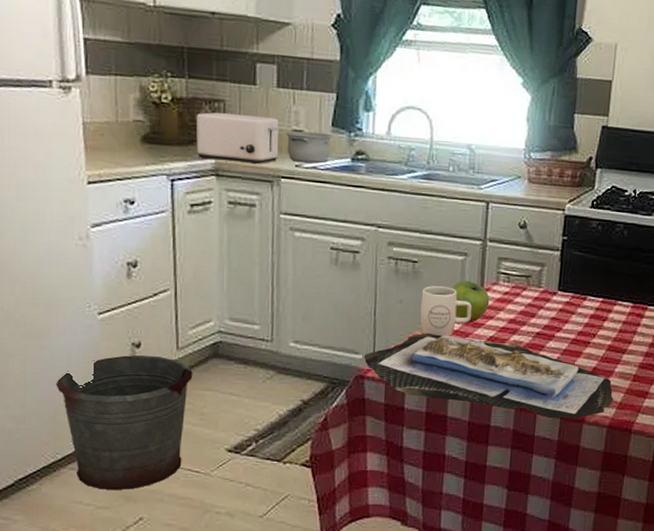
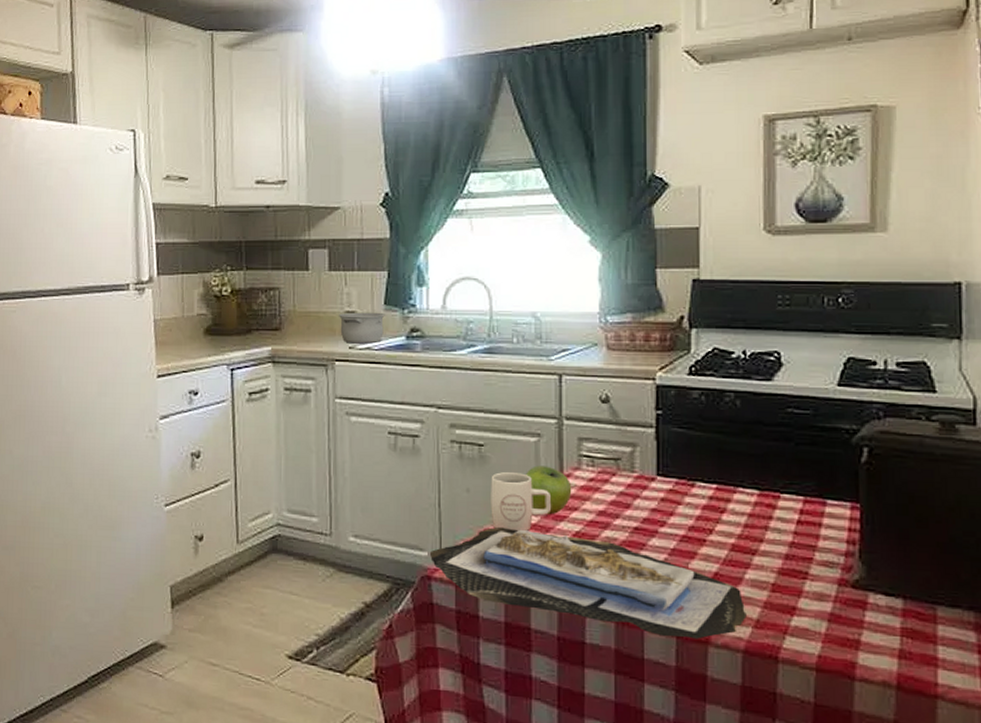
bucket: present [56,354,193,491] -> none [126,548,253,695]
toaster: present [196,112,279,165] -> none [253,299,332,349]

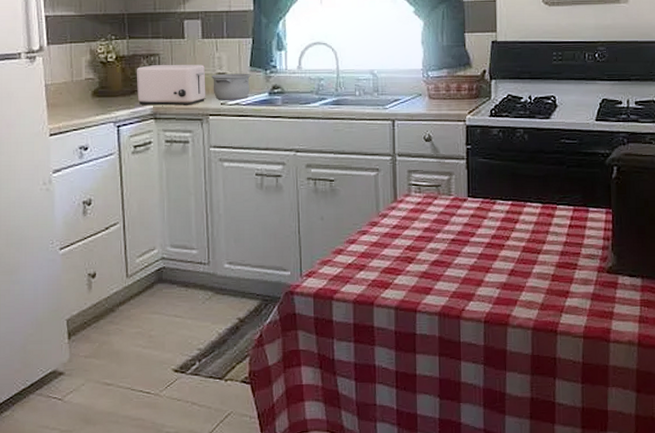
toaster: none [253,299,332,349] -> present [136,64,206,106]
food platter: present [429,526,747,639] -> none [291,246,534,323]
mug: present [491,472,552,532] -> none [340,201,389,249]
fruit: present [526,465,572,515] -> none [368,194,404,234]

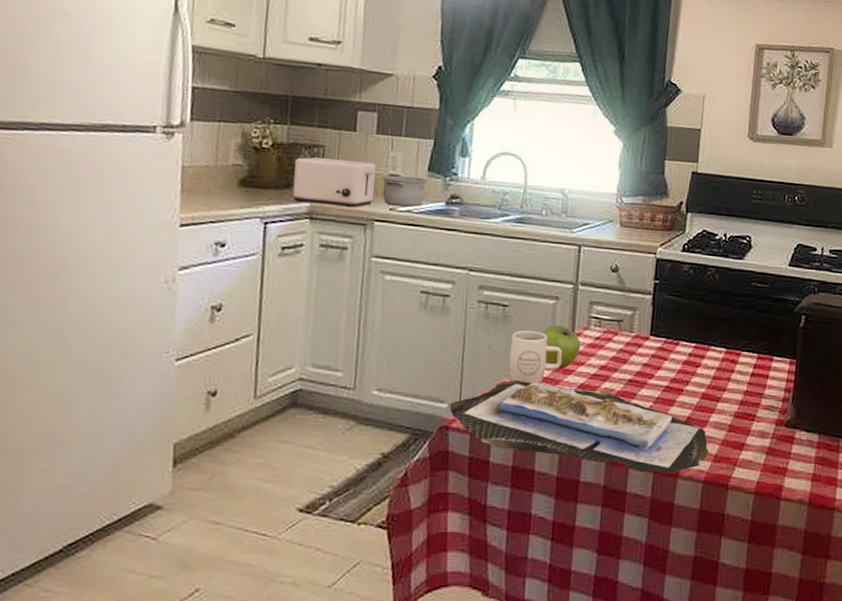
food platter: none [291,246,534,323] -> present [449,380,708,473]
mug: none [340,201,389,249] -> present [508,330,563,384]
fruit: none [368,194,404,234] -> present [543,325,581,369]

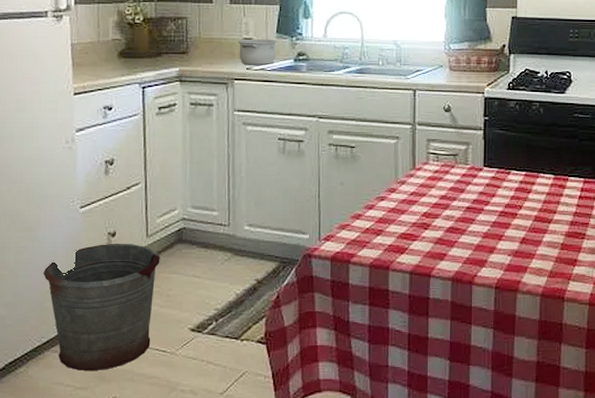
bucket: none [122,404,269,557] -> present [43,243,160,372]
toaster: present [292,157,376,208] -> none [163,27,232,70]
food platter: present [449,380,708,473] -> none [310,211,544,289]
mug: present [508,330,563,384] -> none [359,168,407,215]
fruit: present [543,325,581,369] -> none [387,162,422,200]

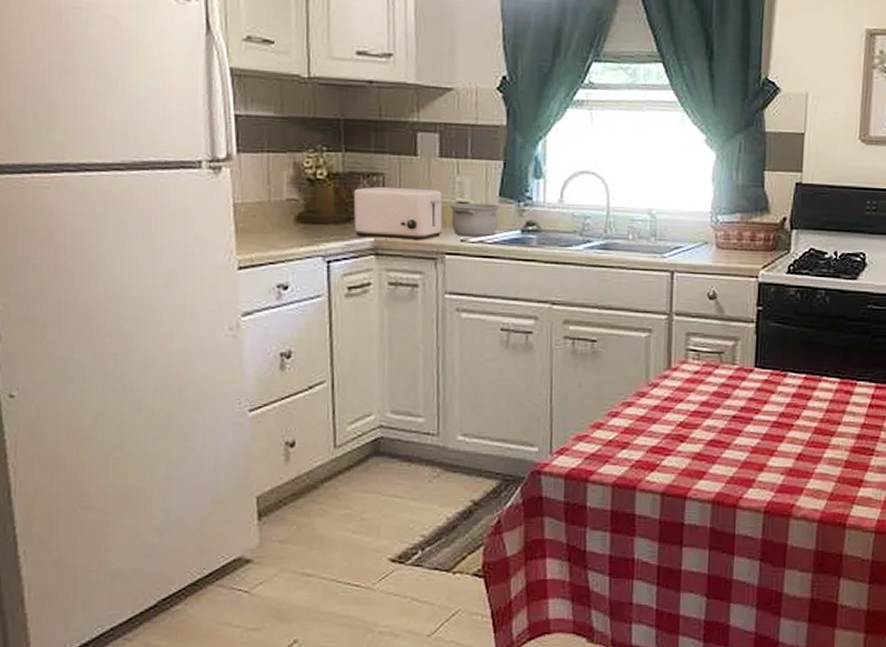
bucket: present [43,243,160,372] -> none [203,455,352,610]
toaster: none [163,27,232,70] -> present [353,186,443,241]

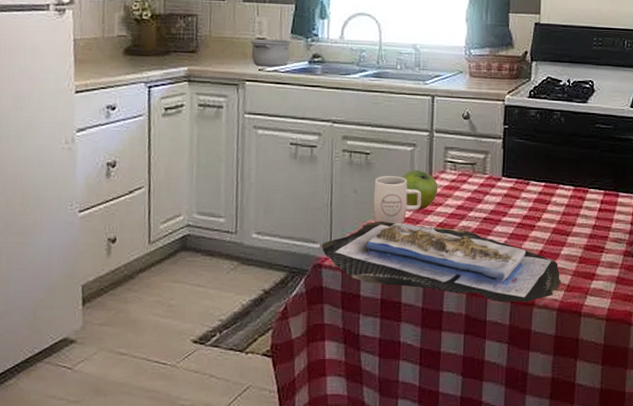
toaster: present [353,186,443,241] -> none [171,25,245,70]
food platter: none [539,420,823,513] -> present [321,221,561,303]
mug: none [601,367,660,424] -> present [373,176,422,224]
fruit: none [636,360,679,407] -> present [403,170,438,210]

